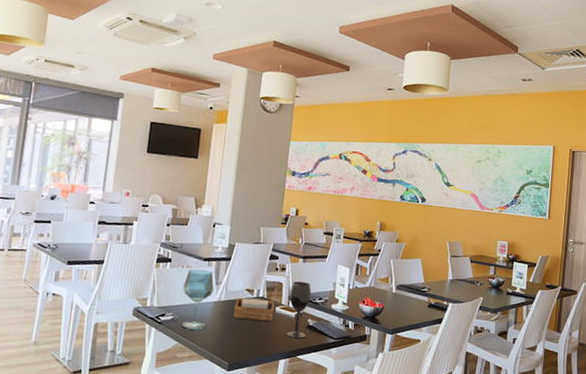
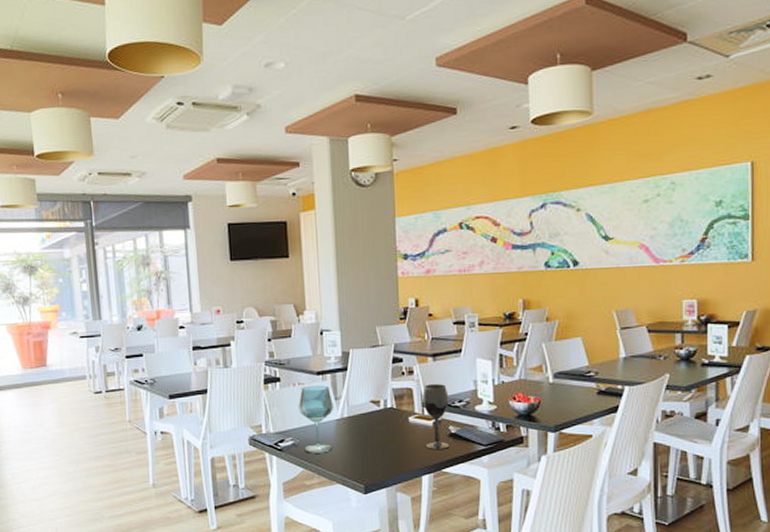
napkin holder: present [233,298,274,321] -> none [360,410,407,435]

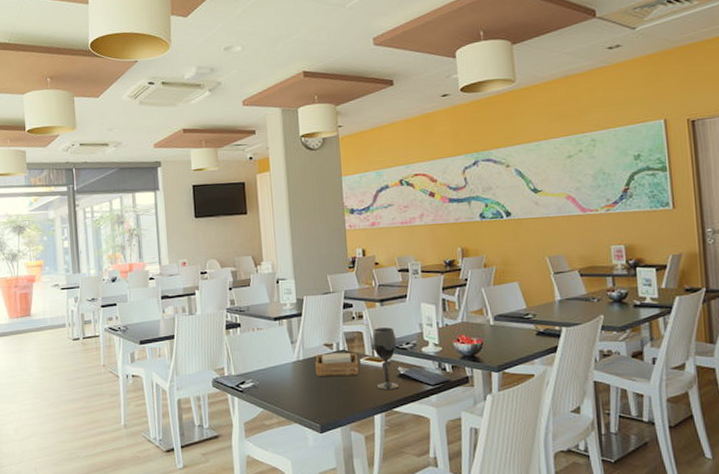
wine glass: present [298,385,334,453] -> none [257,330,291,394]
napkin holder: none [360,410,407,435] -> present [314,352,359,376]

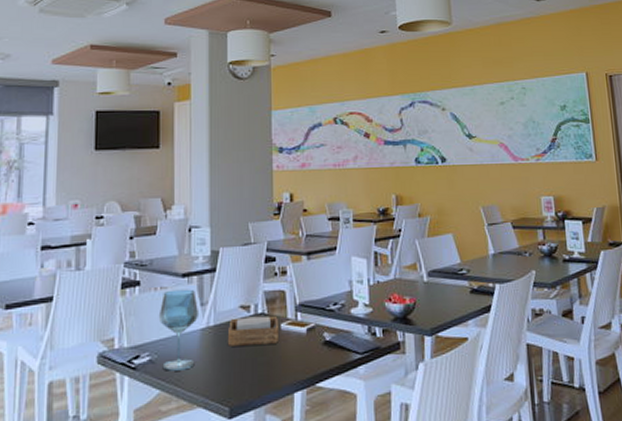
wine glass: none [257,330,291,394] -> present [158,289,200,371]
wine glass: present [372,327,400,390] -> none [295,285,325,361]

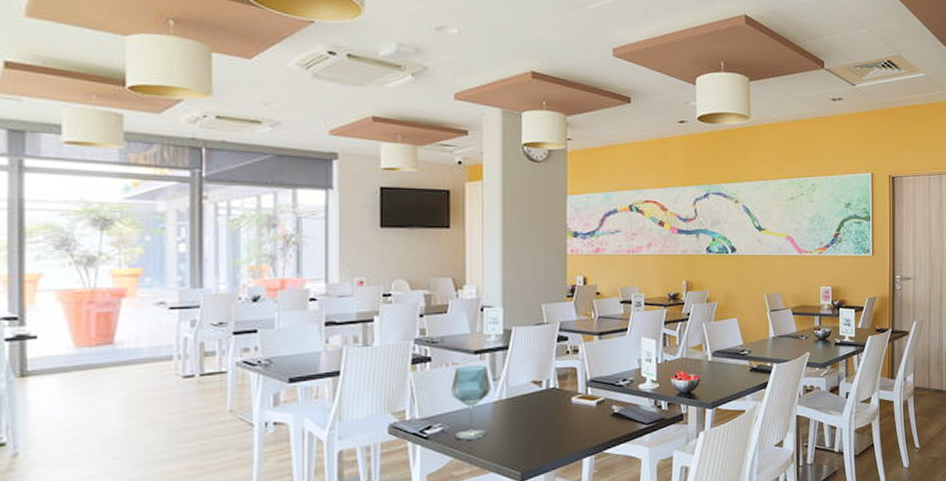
napkin holder: present [227,316,278,346] -> none [519,390,569,418]

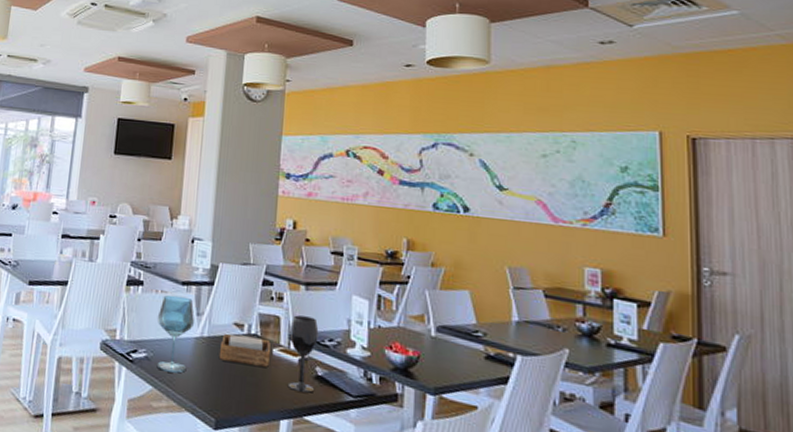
napkin holder: none [519,390,569,418] -> present [218,334,271,367]
wine glass: none [586,363,613,430] -> present [287,315,319,393]

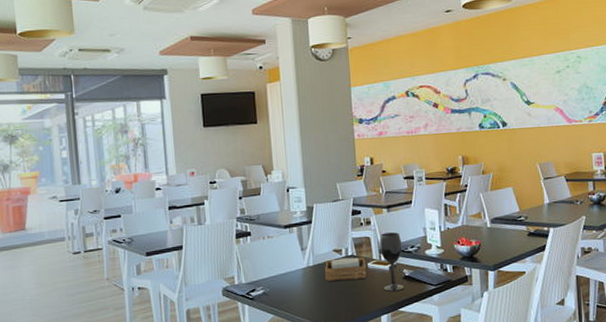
wine glass: present [156,295,195,373] -> none [267,237,301,301]

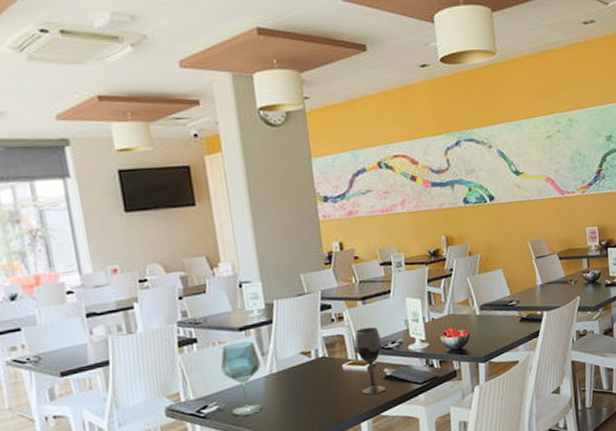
wine glass: none [267,237,301,301] -> present [220,341,263,417]
napkin holder: present [324,257,366,281] -> none [291,358,342,389]

